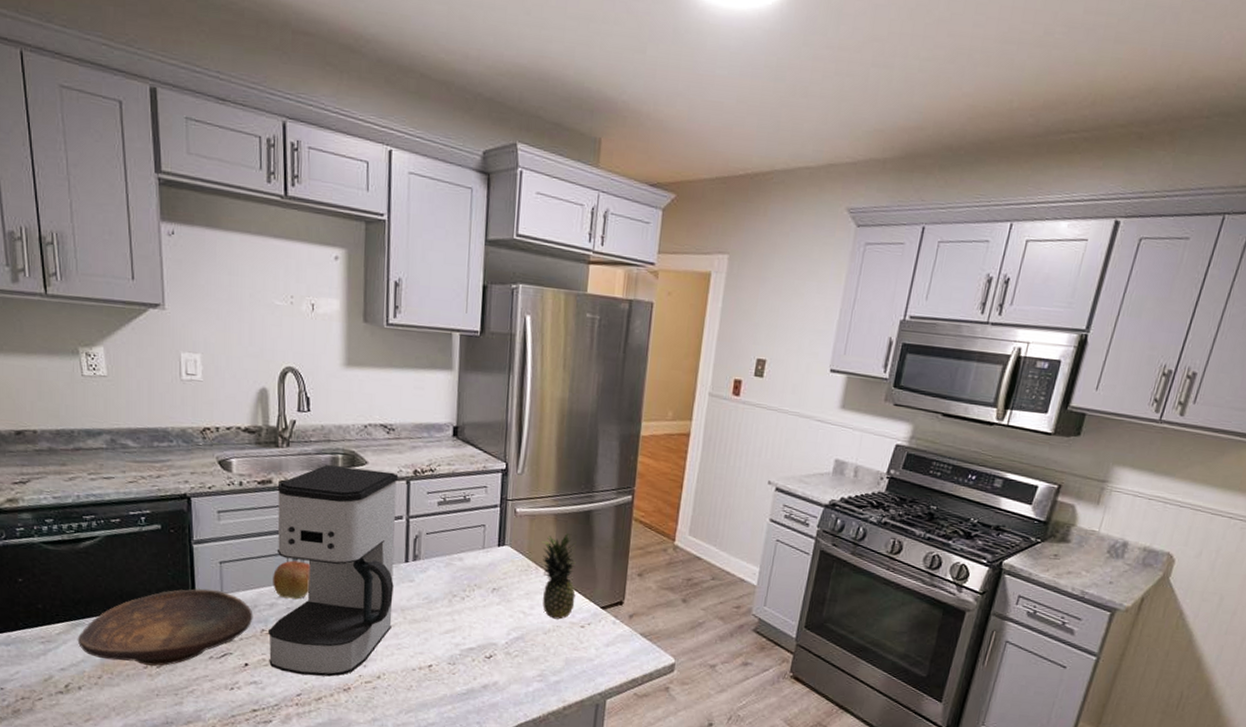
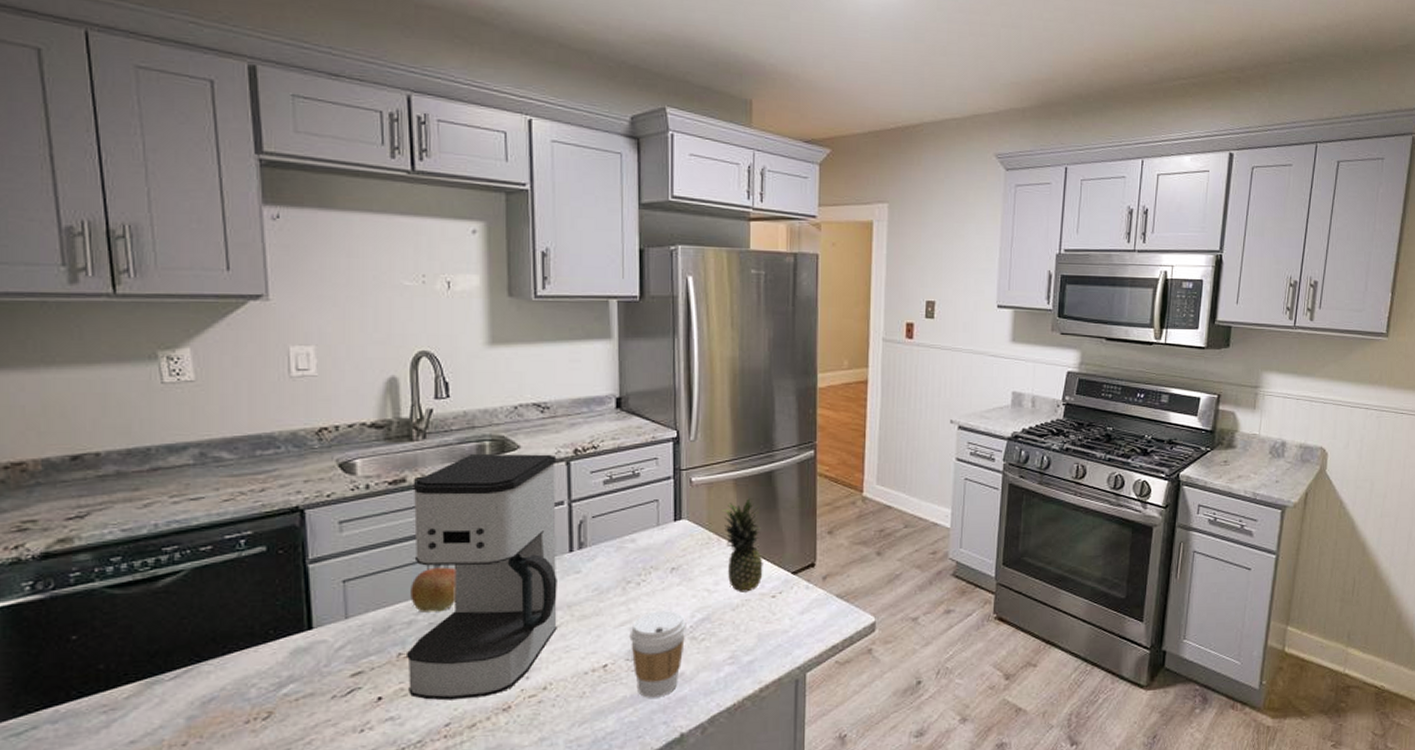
decorative bowl: present [77,588,253,666] -> none [153,614,387,720]
coffee cup: none [452,624,503,701] -> present [629,609,687,698]

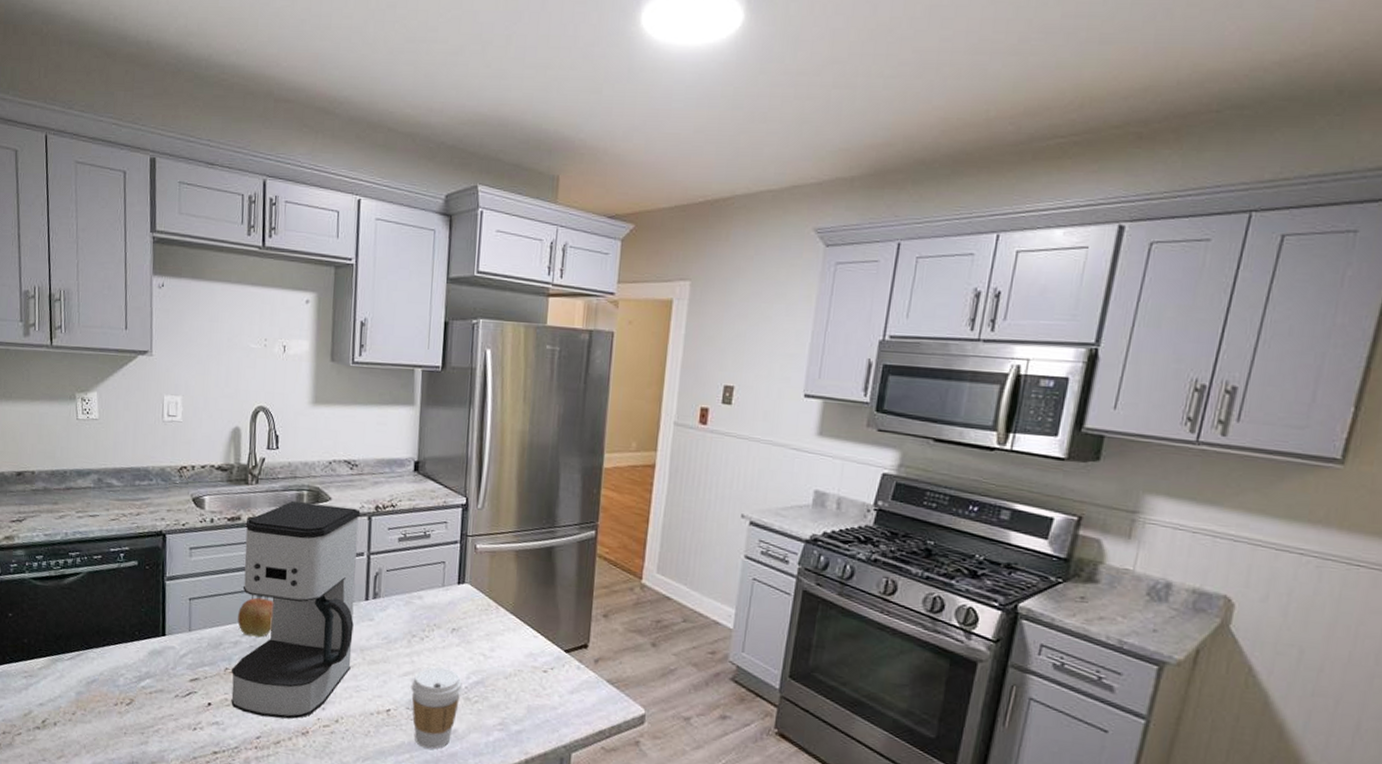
fruit: present [722,498,763,592] -> none [502,571,538,663]

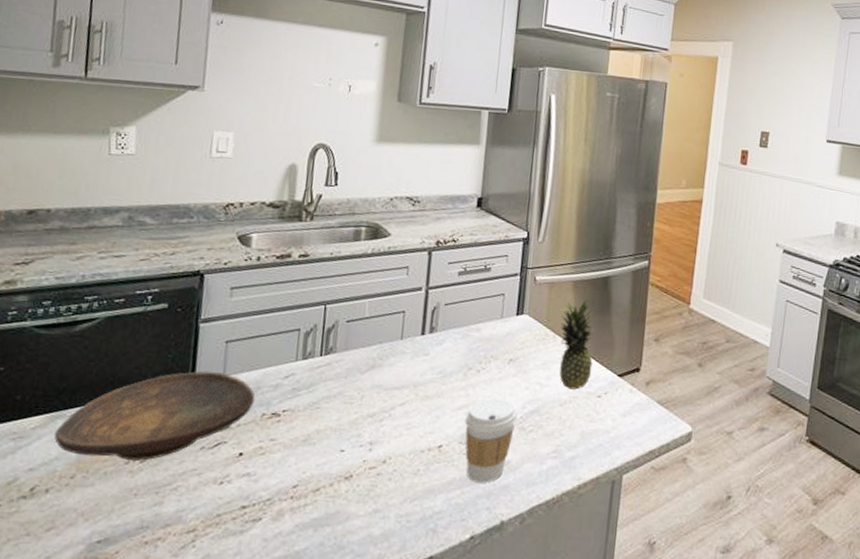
decorative bowl: none [56,625,218,704] -> present [53,371,255,461]
coffee maker: present [231,501,361,719] -> none [266,238,421,464]
apple: present [237,597,274,638] -> none [280,337,323,379]
fruit: none [502,571,538,663] -> present [559,300,595,390]

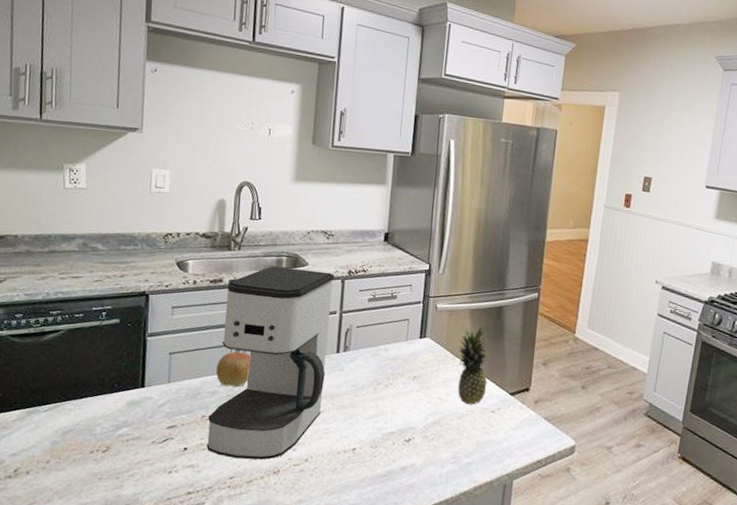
decorative bowl: present [53,371,255,461] -> none [31,377,196,451]
coffee maker: none [266,238,421,464] -> present [206,266,335,460]
apple: none [280,337,323,379] -> present [216,351,252,387]
coffee cup: present [465,398,518,483] -> none [375,409,421,482]

